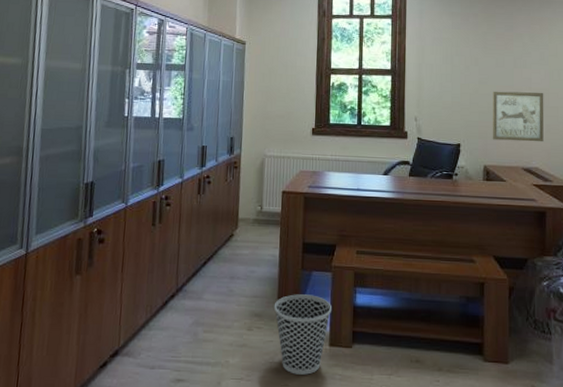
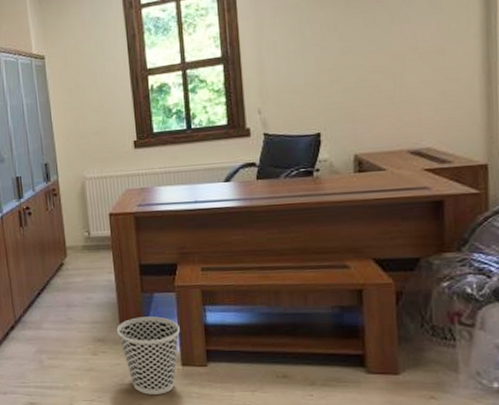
wall art: present [492,91,544,142] -> none [361,50,438,122]

